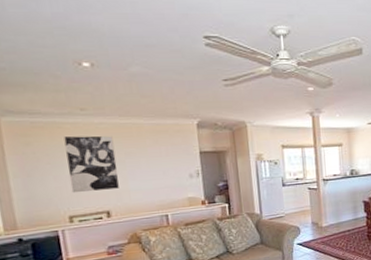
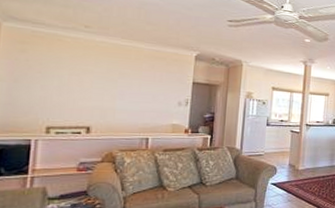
wall art: present [64,135,119,193] -> none [56,49,111,106]

